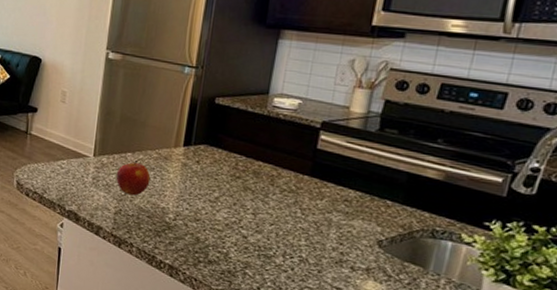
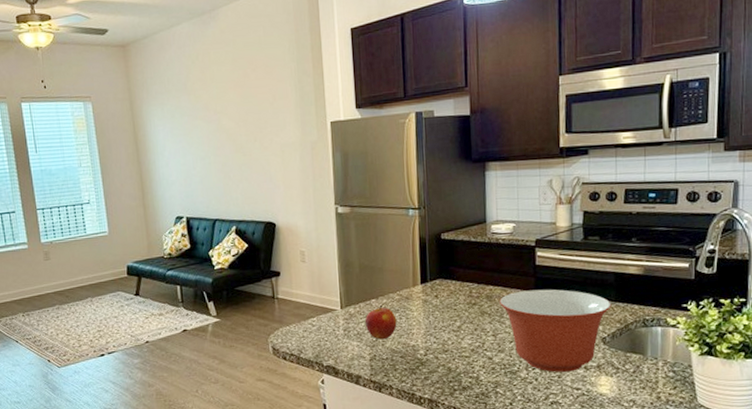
mixing bowl: none [267,173,398,269] -> present [499,289,612,372]

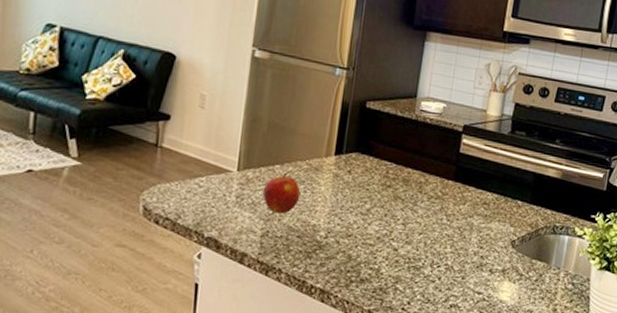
mixing bowl: present [499,289,612,372] -> none [416,178,527,273]

